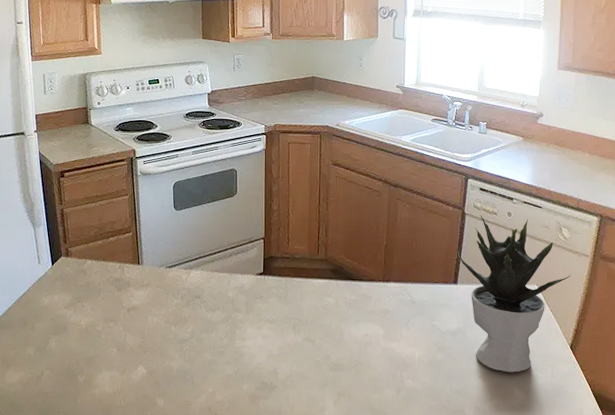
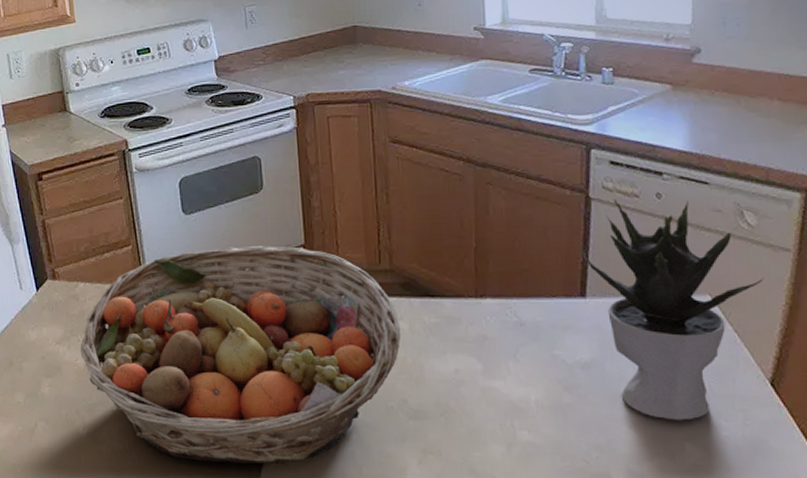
fruit basket: none [84,237,329,404] -> present [80,246,402,464]

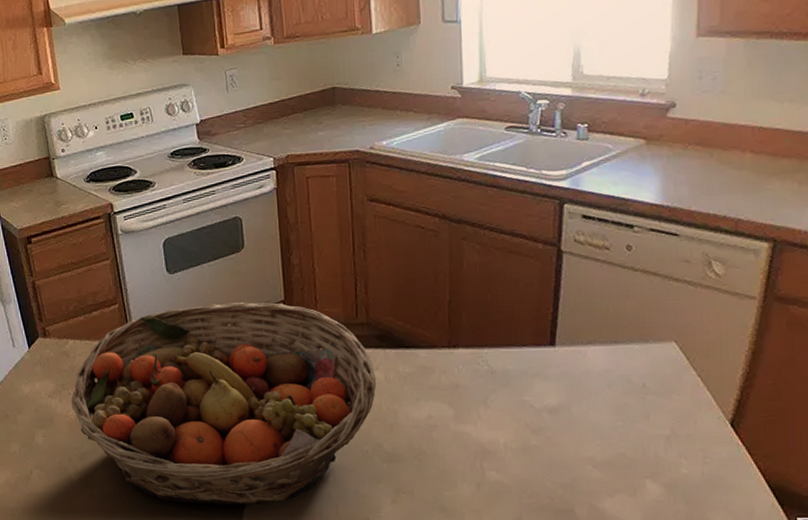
potted plant: present [580,199,764,420] -> none [551,252,729,460]

